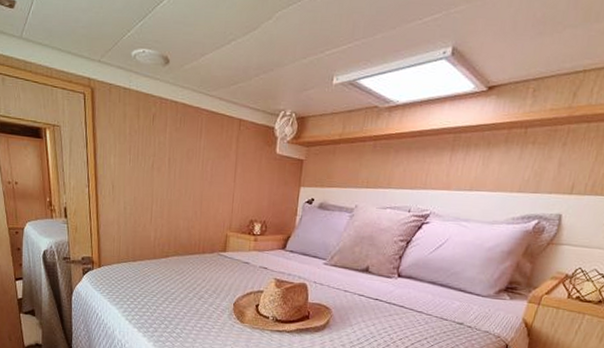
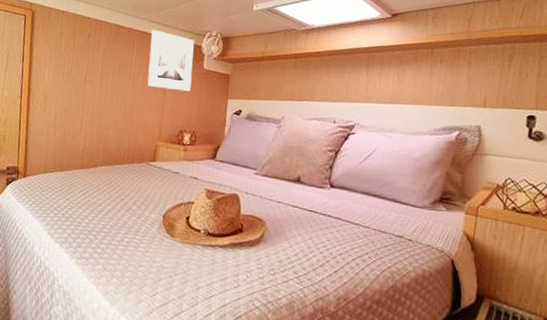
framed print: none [217,108,267,179] -> present [147,29,194,92]

